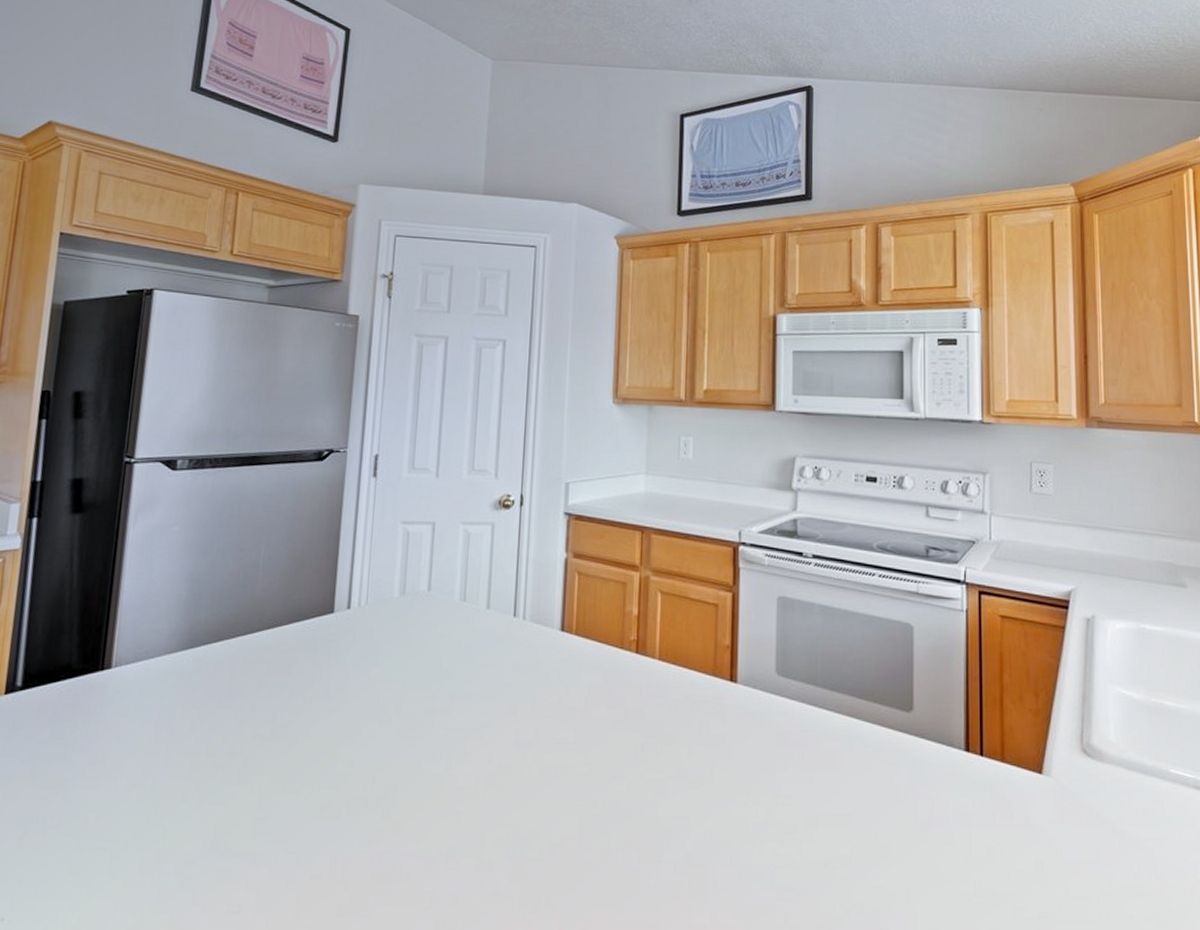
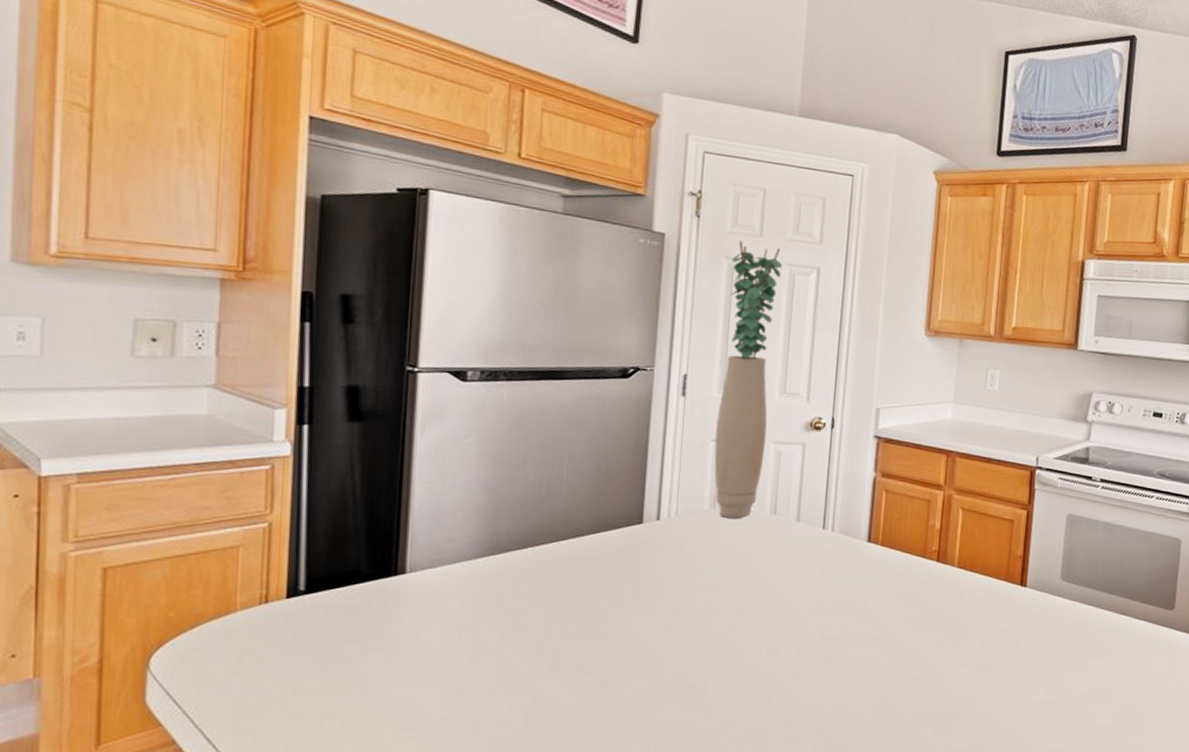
vase: none [404,318,470,607] -> present [714,240,783,519]

